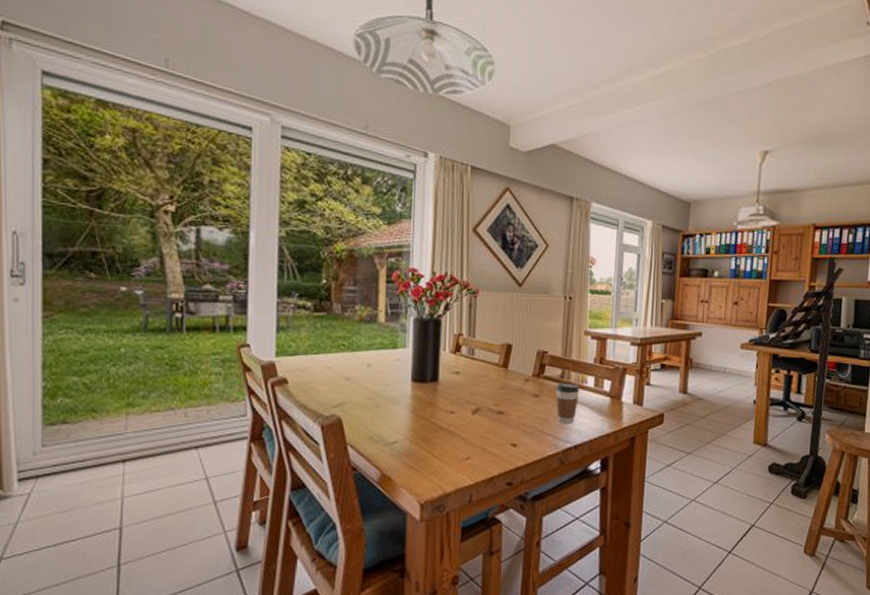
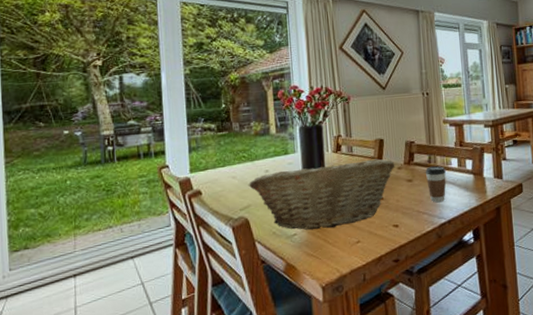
fruit basket: none [346,361,522,440] -> present [249,159,395,230]

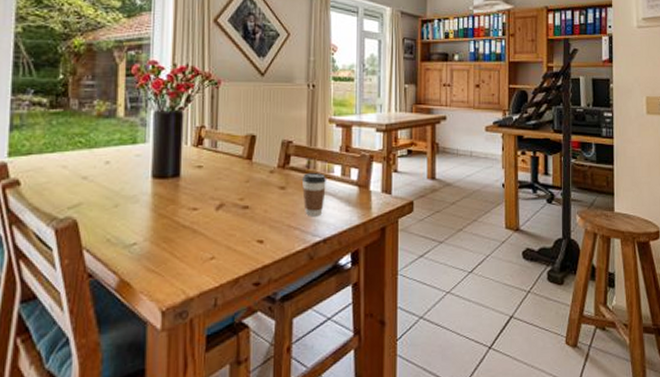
fruit basket: present [249,159,395,230] -> none [83,156,267,240]

